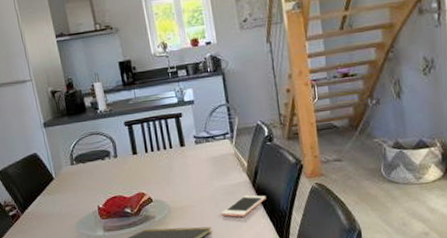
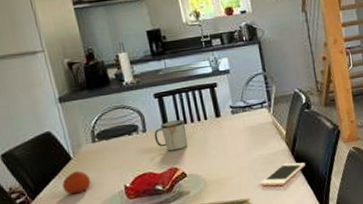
fruit: none [46,190,69,211] -> present [62,171,91,195]
mug: none [124,147,154,177] -> present [154,119,188,151]

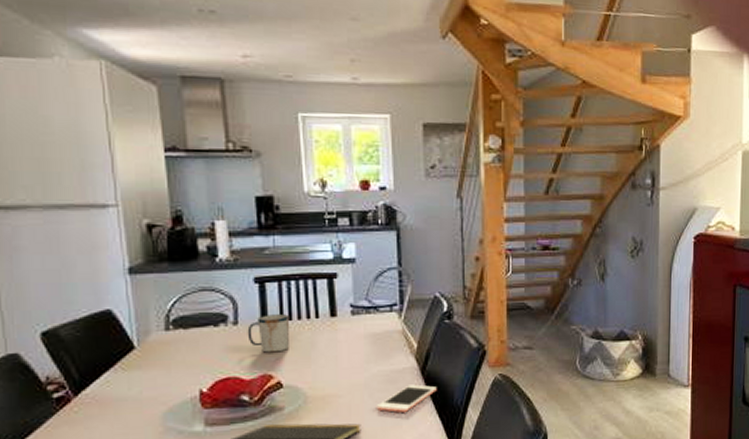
fruit: present [62,171,91,195] -> none [118,365,155,395]

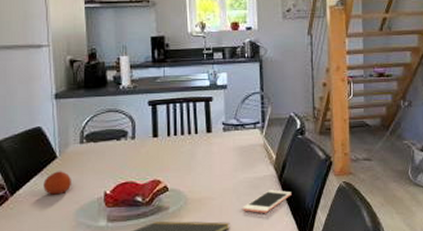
fruit: none [118,365,155,395] -> present [43,171,71,195]
mug: present [247,314,290,353] -> none [142,131,175,162]

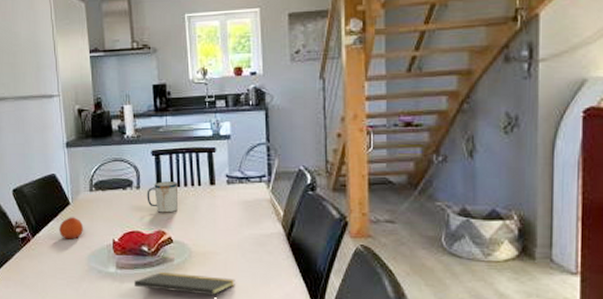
mug: none [142,131,175,162] -> present [146,181,179,213]
cell phone: present [242,190,292,213] -> none [247,248,301,273]

